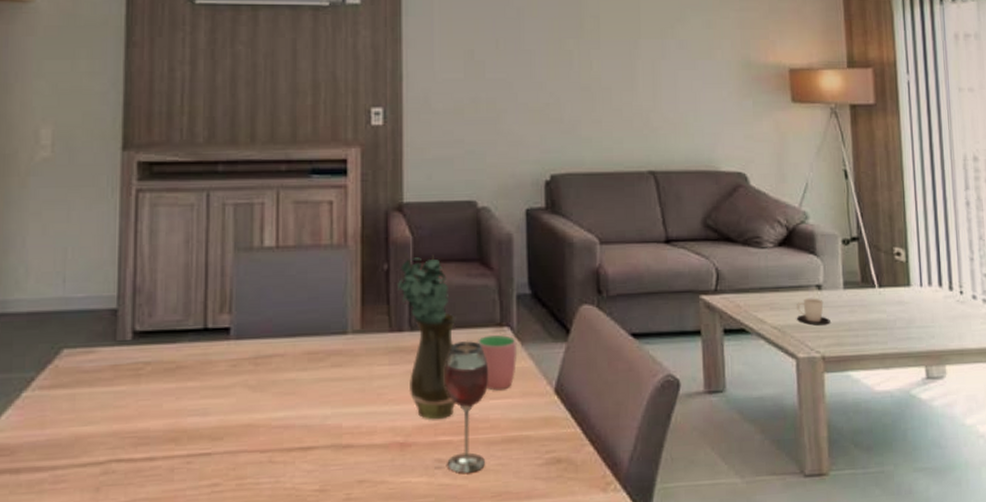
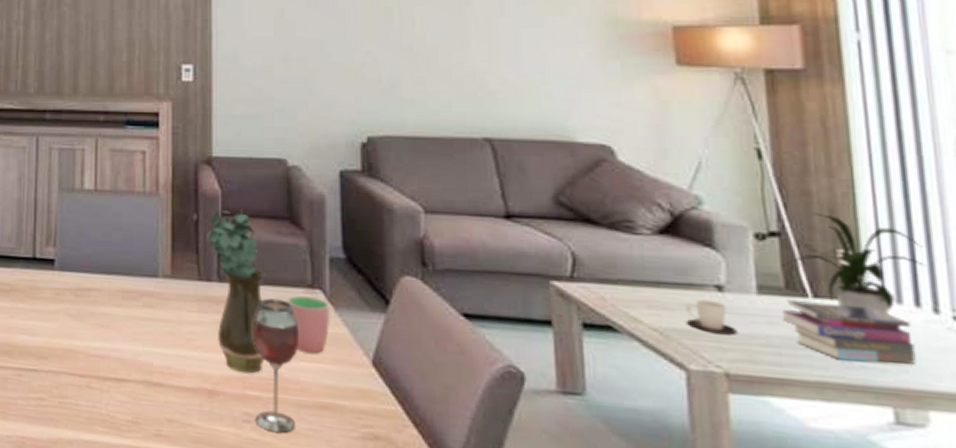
house plant: none [859,220,946,294] -> present [781,213,926,314]
books: none [860,290,939,336] -> present [783,299,917,365]

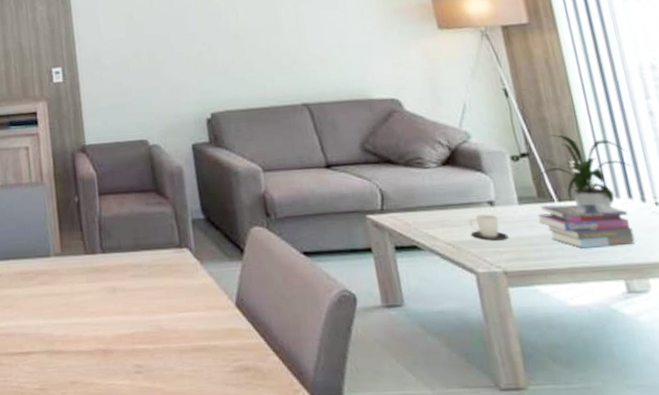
vase: present [205,205,266,374] -> none [87,186,148,330]
wineglass: present [252,298,300,433] -> none [134,260,180,378]
cup: present [286,295,329,353] -> none [160,254,198,304]

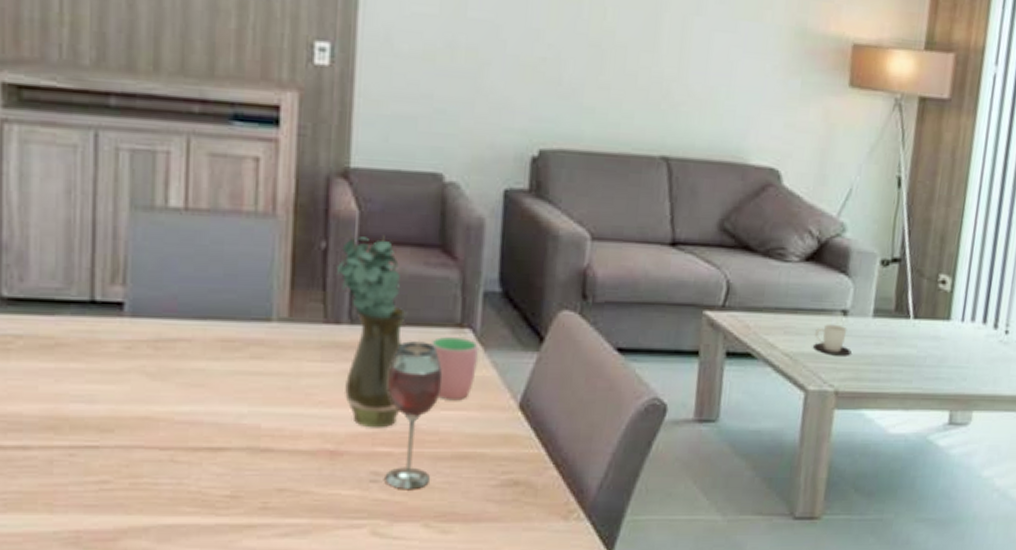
vase: none [87,186,148,330] -> present [336,229,408,428]
wineglass: none [134,260,180,378] -> present [385,340,443,489]
cup: none [160,254,198,304] -> present [430,336,478,399]
house plant: present [533,134,632,207] -> none [896,240,999,330]
books: present [538,203,636,249] -> none [888,321,977,375]

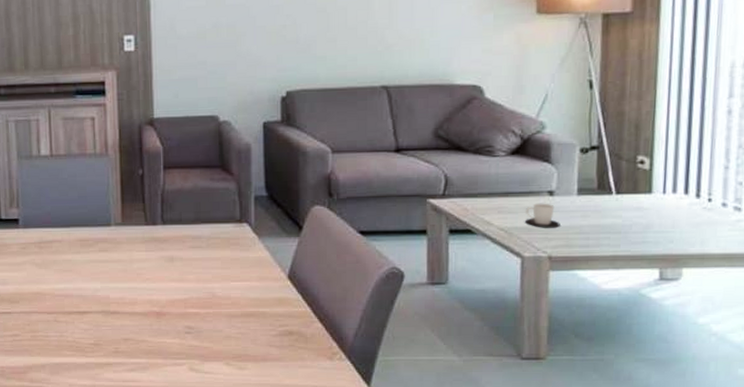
vase: present [336,229,408,428] -> none [150,160,202,296]
wineglass: present [385,340,443,489] -> none [191,233,230,338]
cup: present [430,336,478,399] -> none [219,229,254,274]

